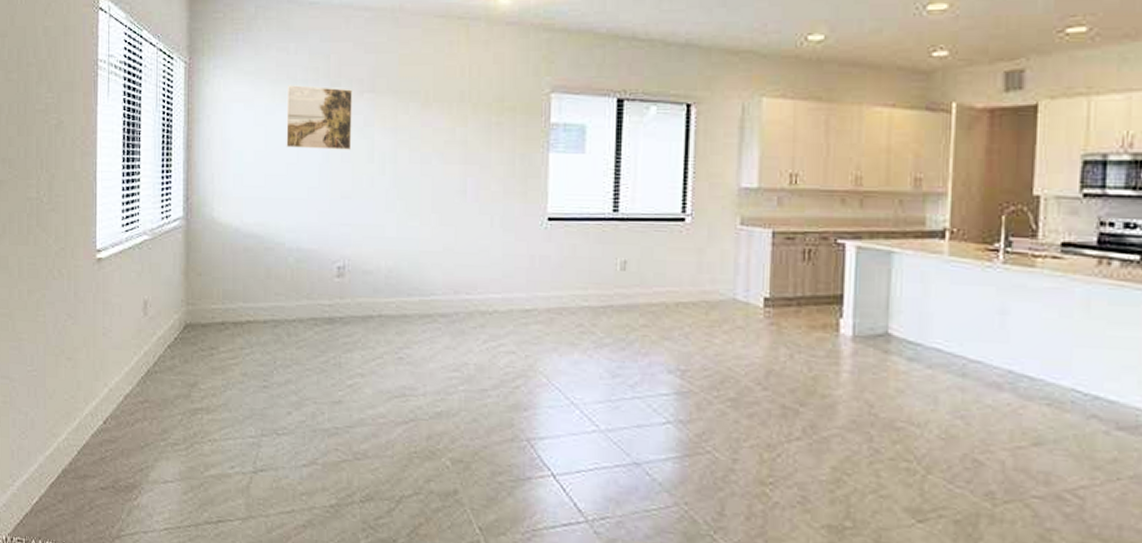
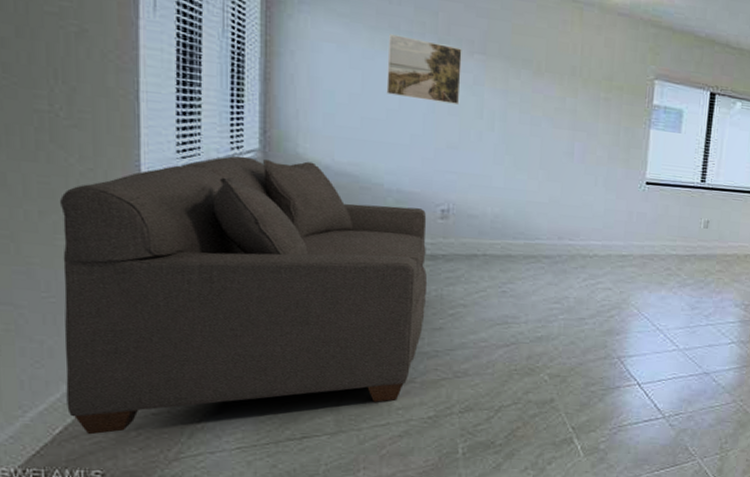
sofa: none [41,225,327,507] -> present [59,155,428,435]

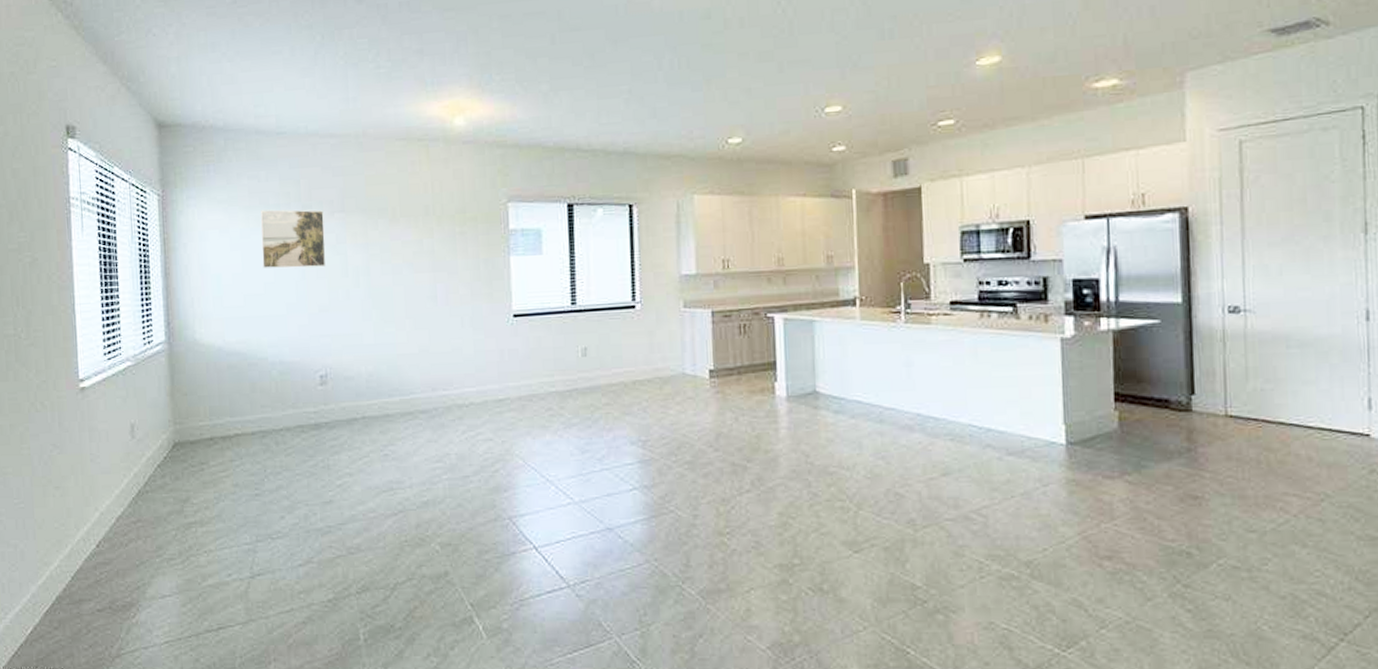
sofa: present [59,155,428,435] -> none [23,346,315,634]

